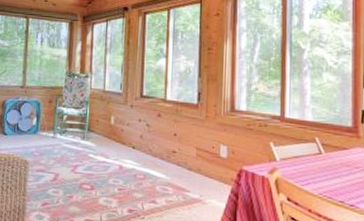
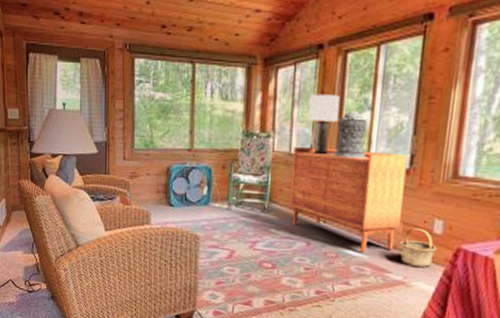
sideboard: none [105,85,196,174] -> present [290,146,408,253]
lamp: none [118,44,142,92] -> present [308,94,340,155]
incense holder: none [139,58,164,96] -> present [334,111,368,159]
basket: none [194,153,224,187] -> present [399,228,437,268]

